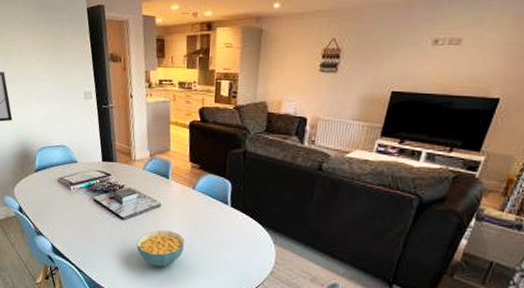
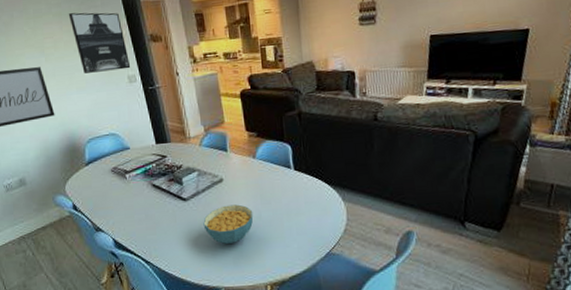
wall art: none [35,23,88,85] -> present [68,12,131,74]

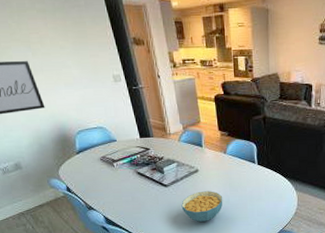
wall art: present [68,12,131,74] -> none [52,10,116,70]

